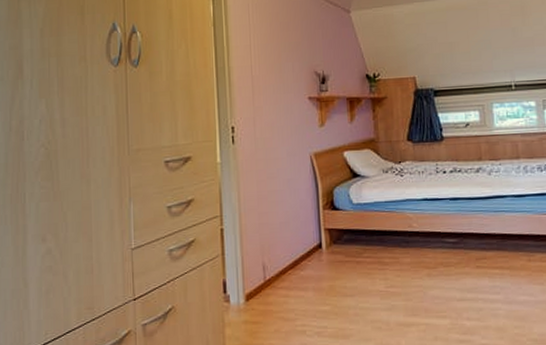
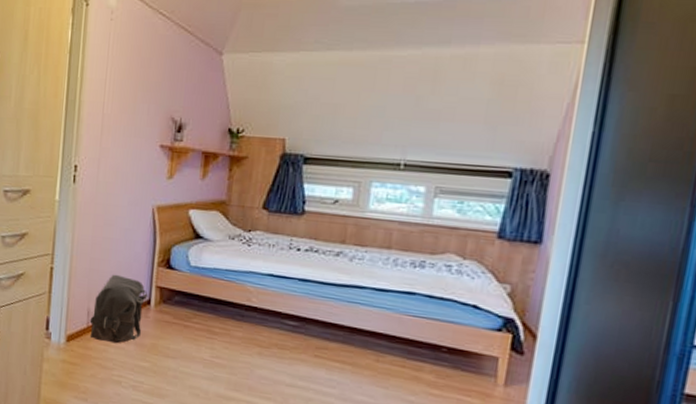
duffel bag: none [266,224,319,294] -> present [89,274,148,344]

